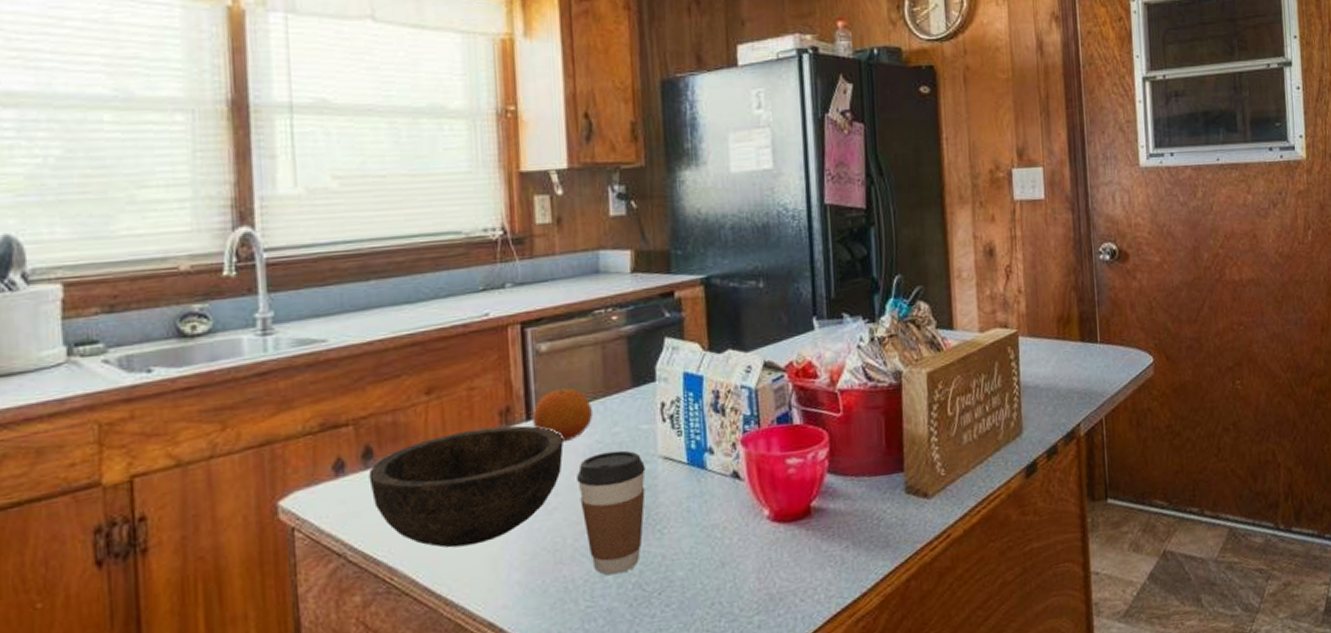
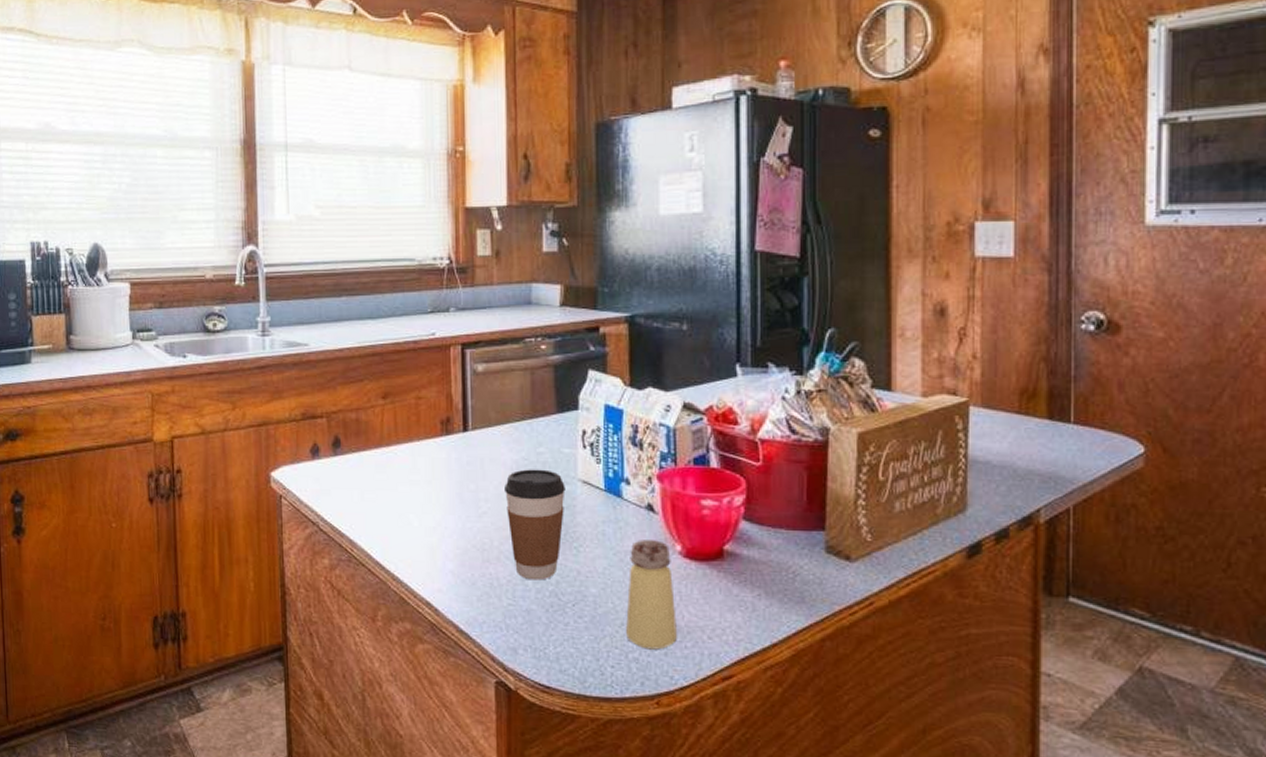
bowl: present [369,425,564,548] -> none [337,434,494,533]
fruit: present [532,388,592,443] -> none [468,407,520,455]
saltshaker: none [716,508,770,626] -> present [626,540,677,650]

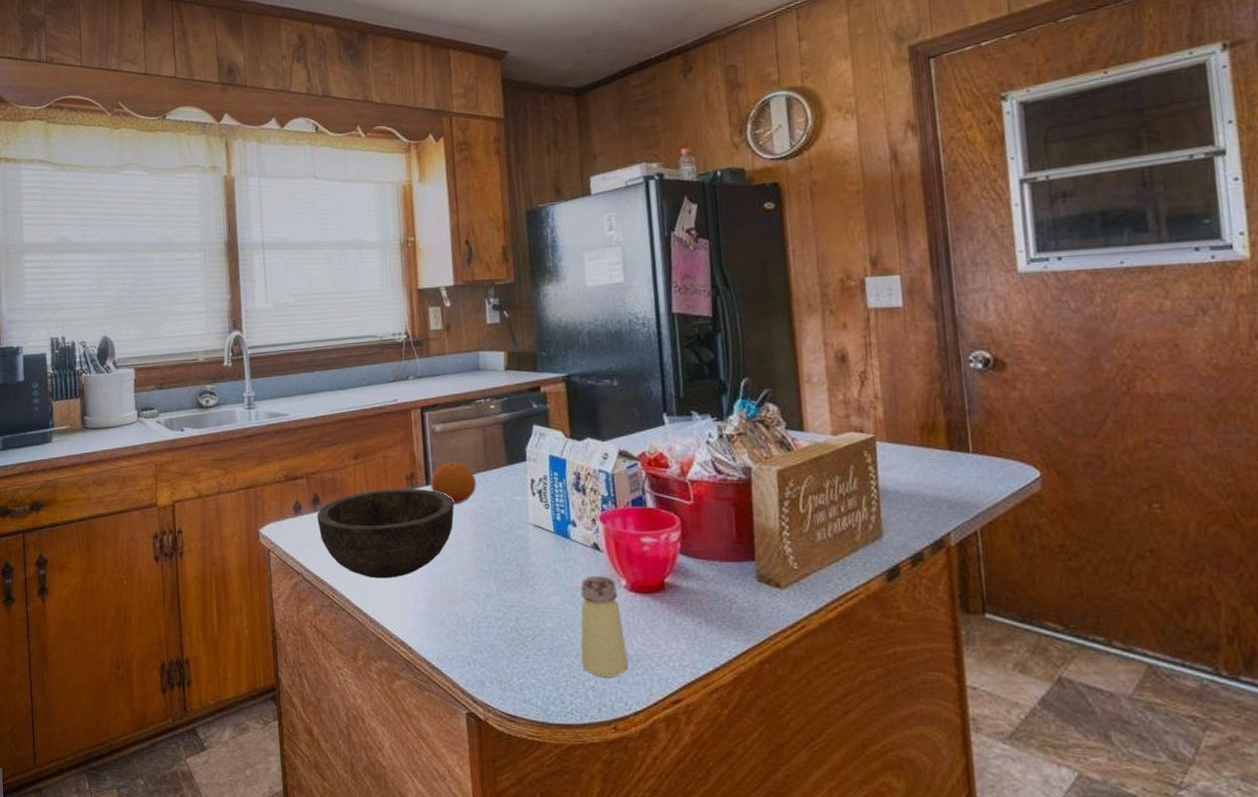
bowl: none [337,434,494,533] -> present [317,488,454,579]
fruit: none [468,407,520,455] -> present [430,462,476,505]
coffee cup: present [505,469,565,581] -> none [465,516,520,617]

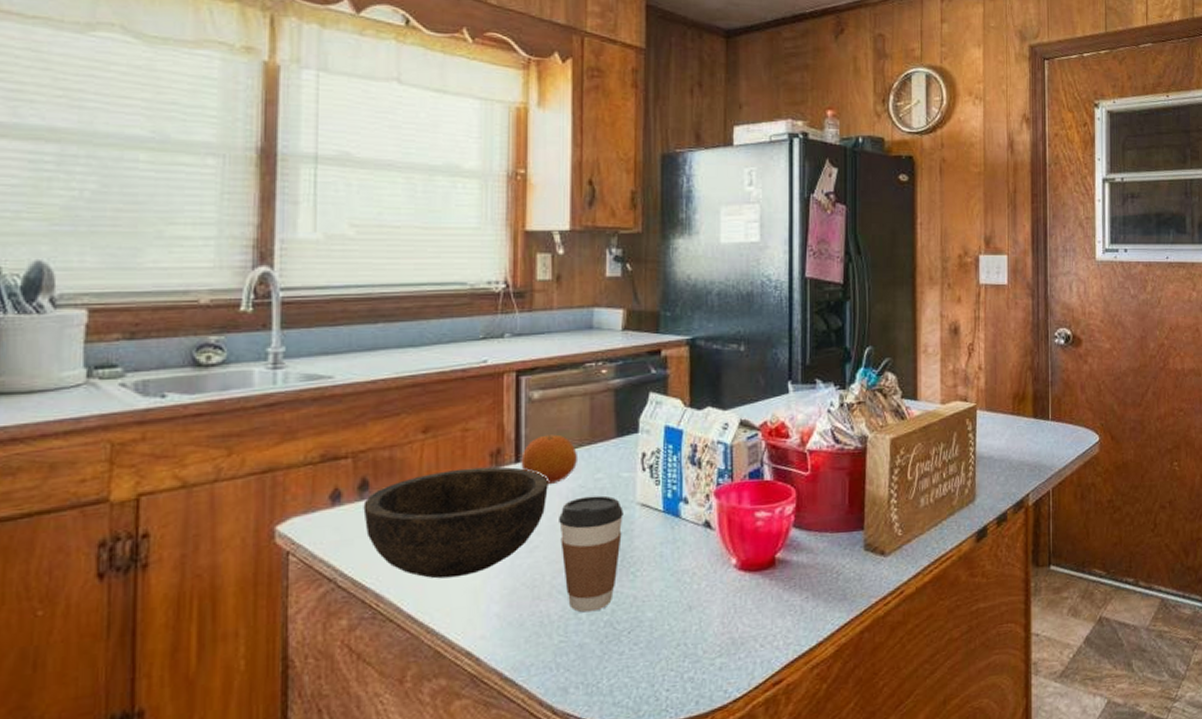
coffee cup: none [465,516,520,617] -> present [559,495,623,613]
saltshaker: present [580,576,628,678] -> none [682,556,731,667]

